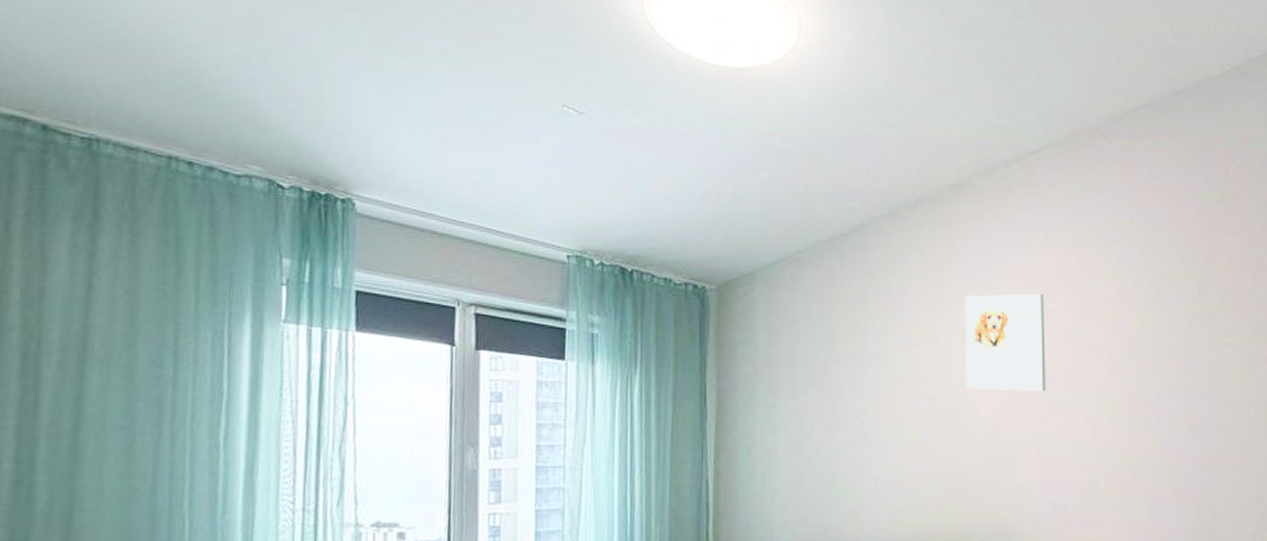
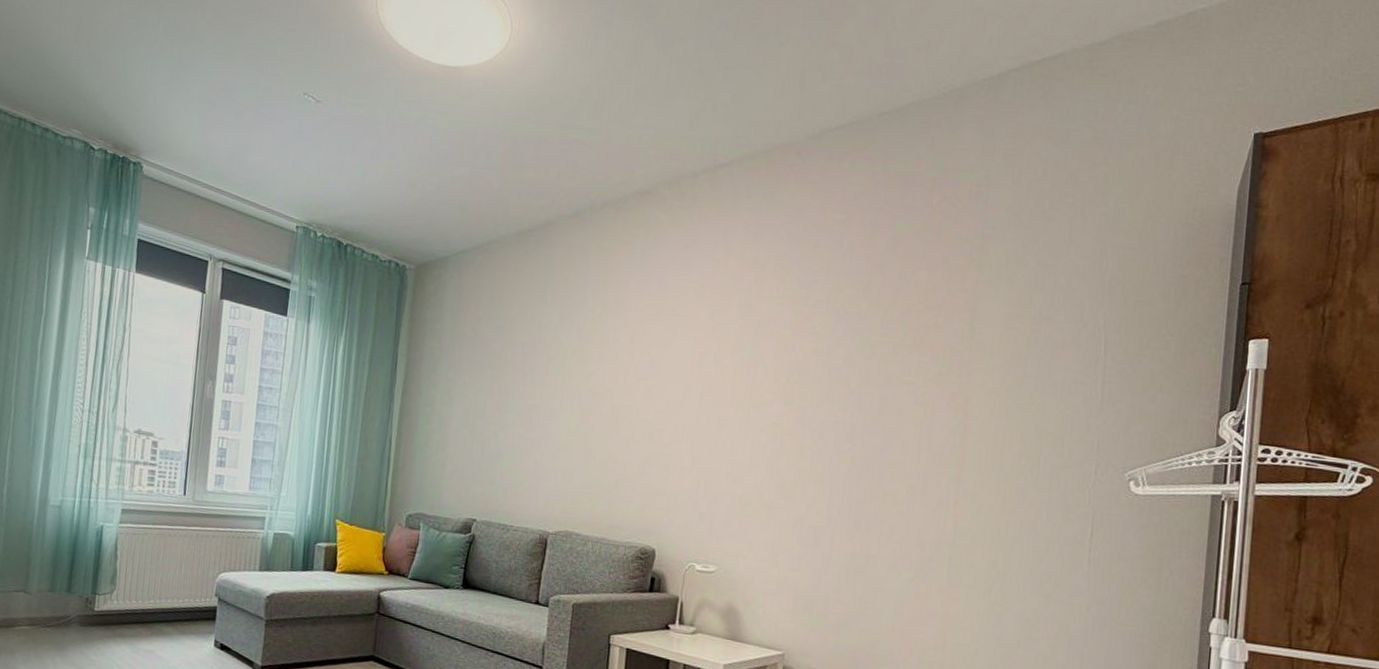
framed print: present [964,294,1046,392] -> none [629,301,716,404]

